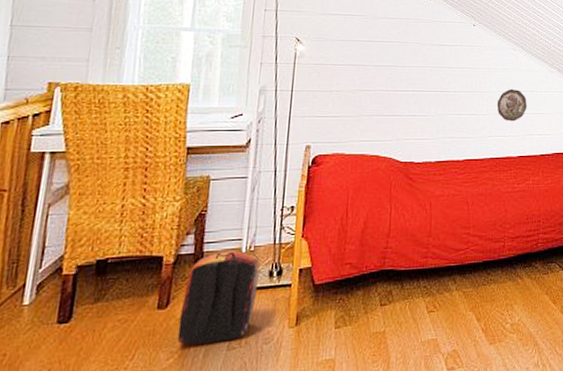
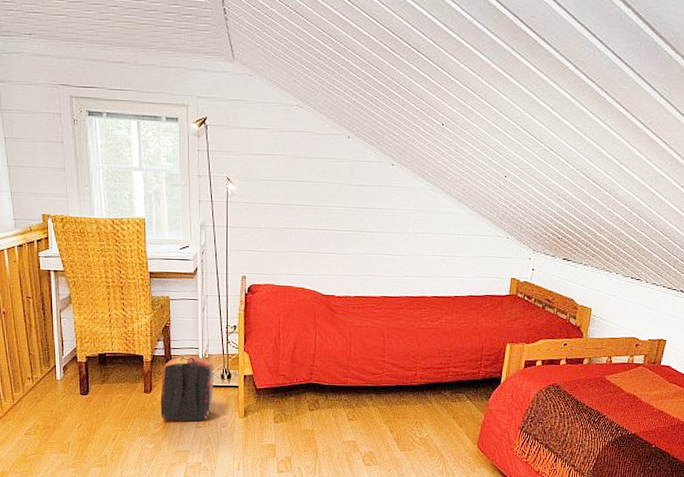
decorative plate: present [496,88,527,122] -> none [413,230,444,263]

